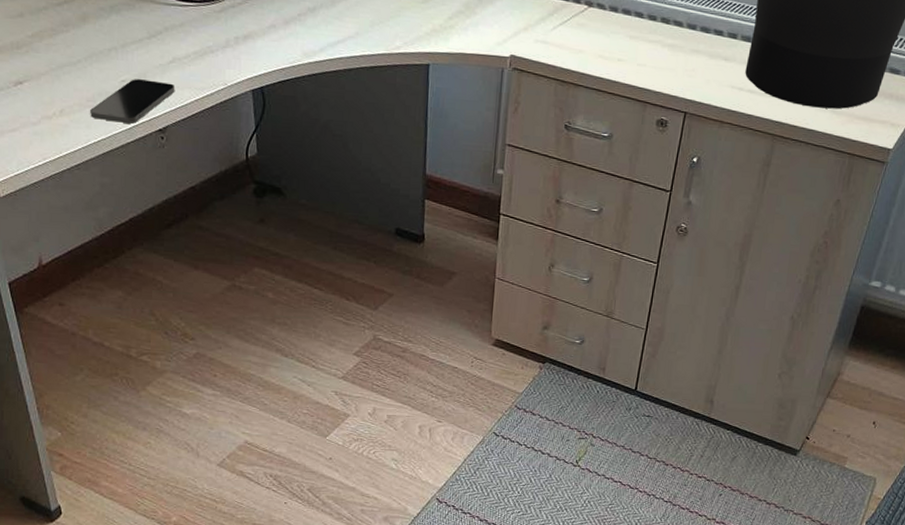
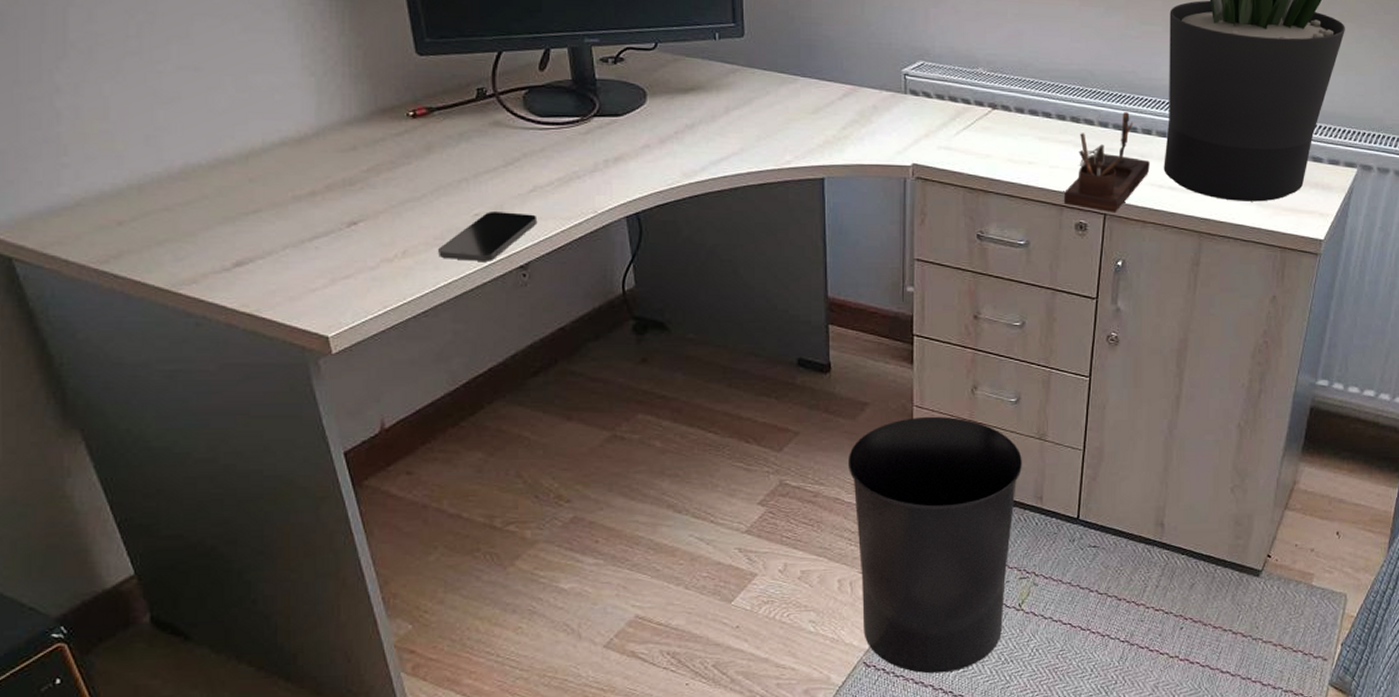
waste bin: none [434,288,590,514] -> present [847,416,1022,674]
desk organizer: none [647,14,733,112] -> present [1063,111,1150,213]

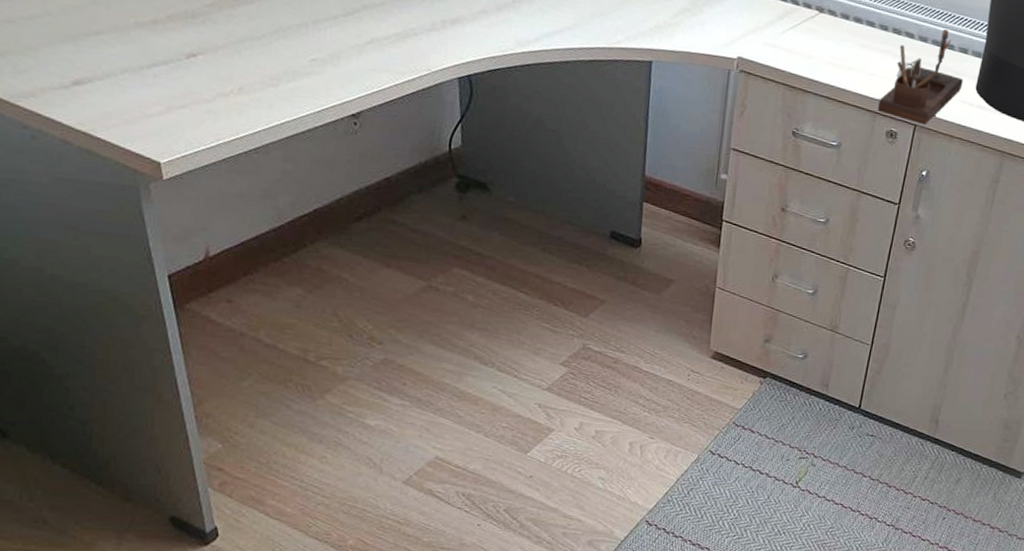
smartphone: present [438,212,538,261] -> none [273,58,373,107]
waste bin: present [847,416,1022,674] -> none [648,298,813,538]

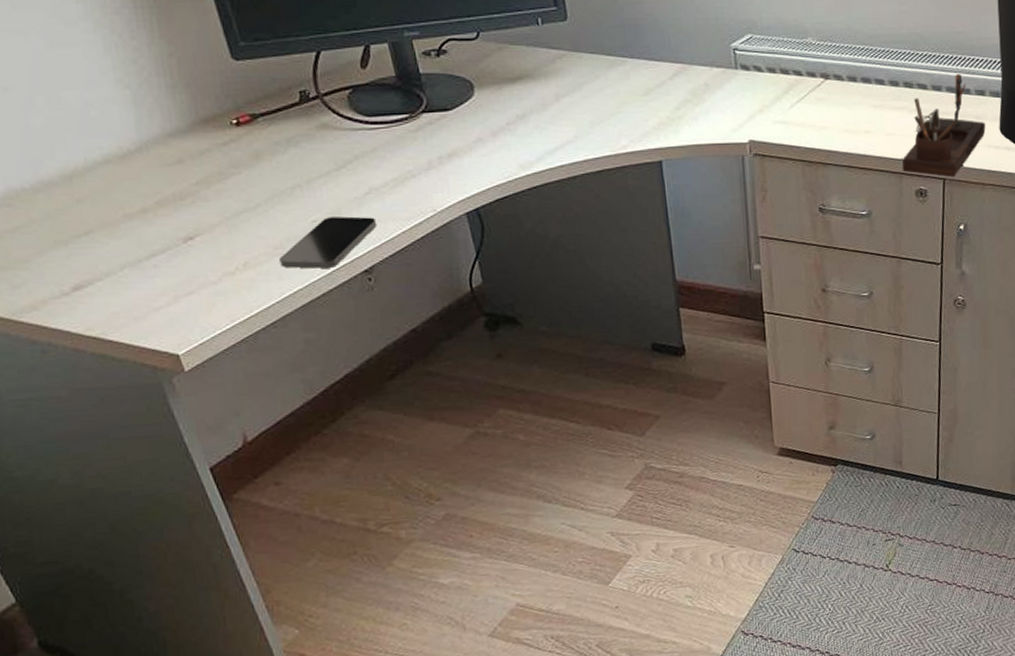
smartphone: none [273,58,373,107] -> present [279,216,377,269]

